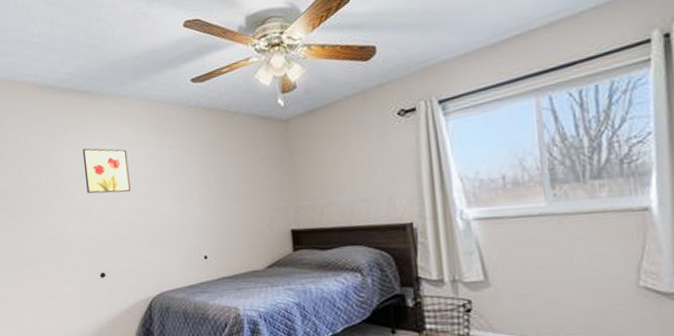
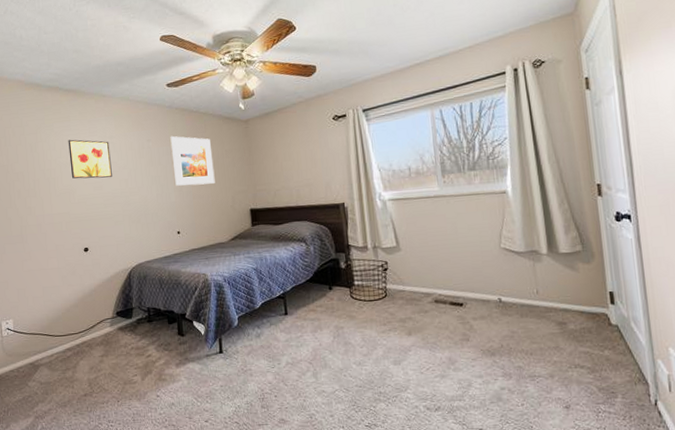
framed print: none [195,141,249,202] -> present [170,135,215,186]

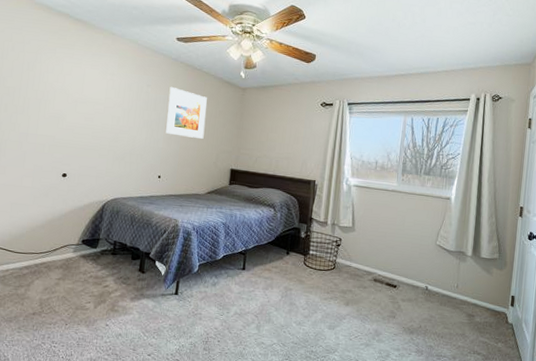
wall art: present [68,139,112,179] -> none [65,67,110,113]

